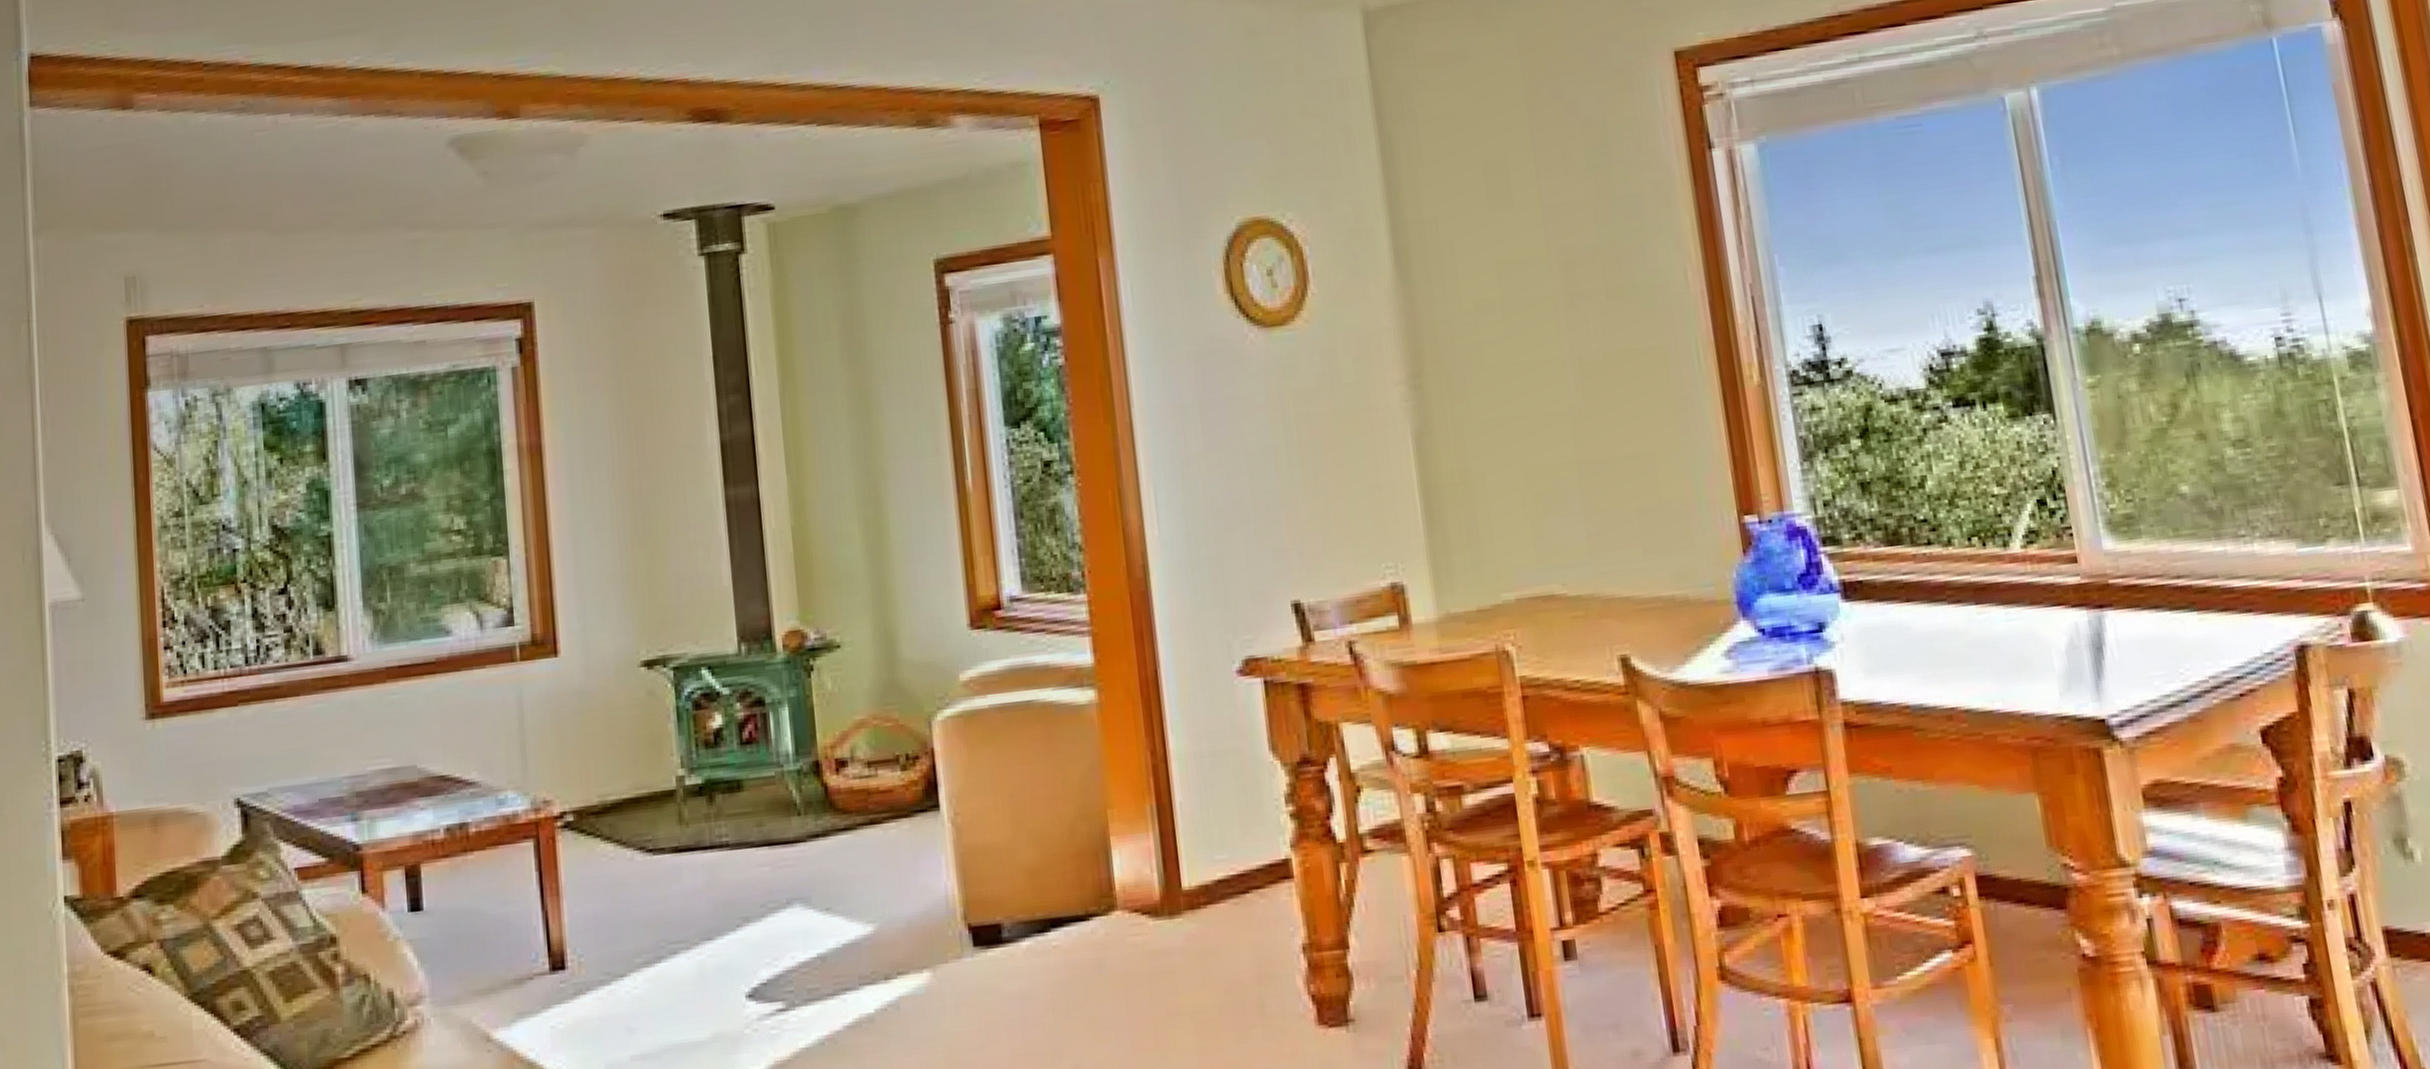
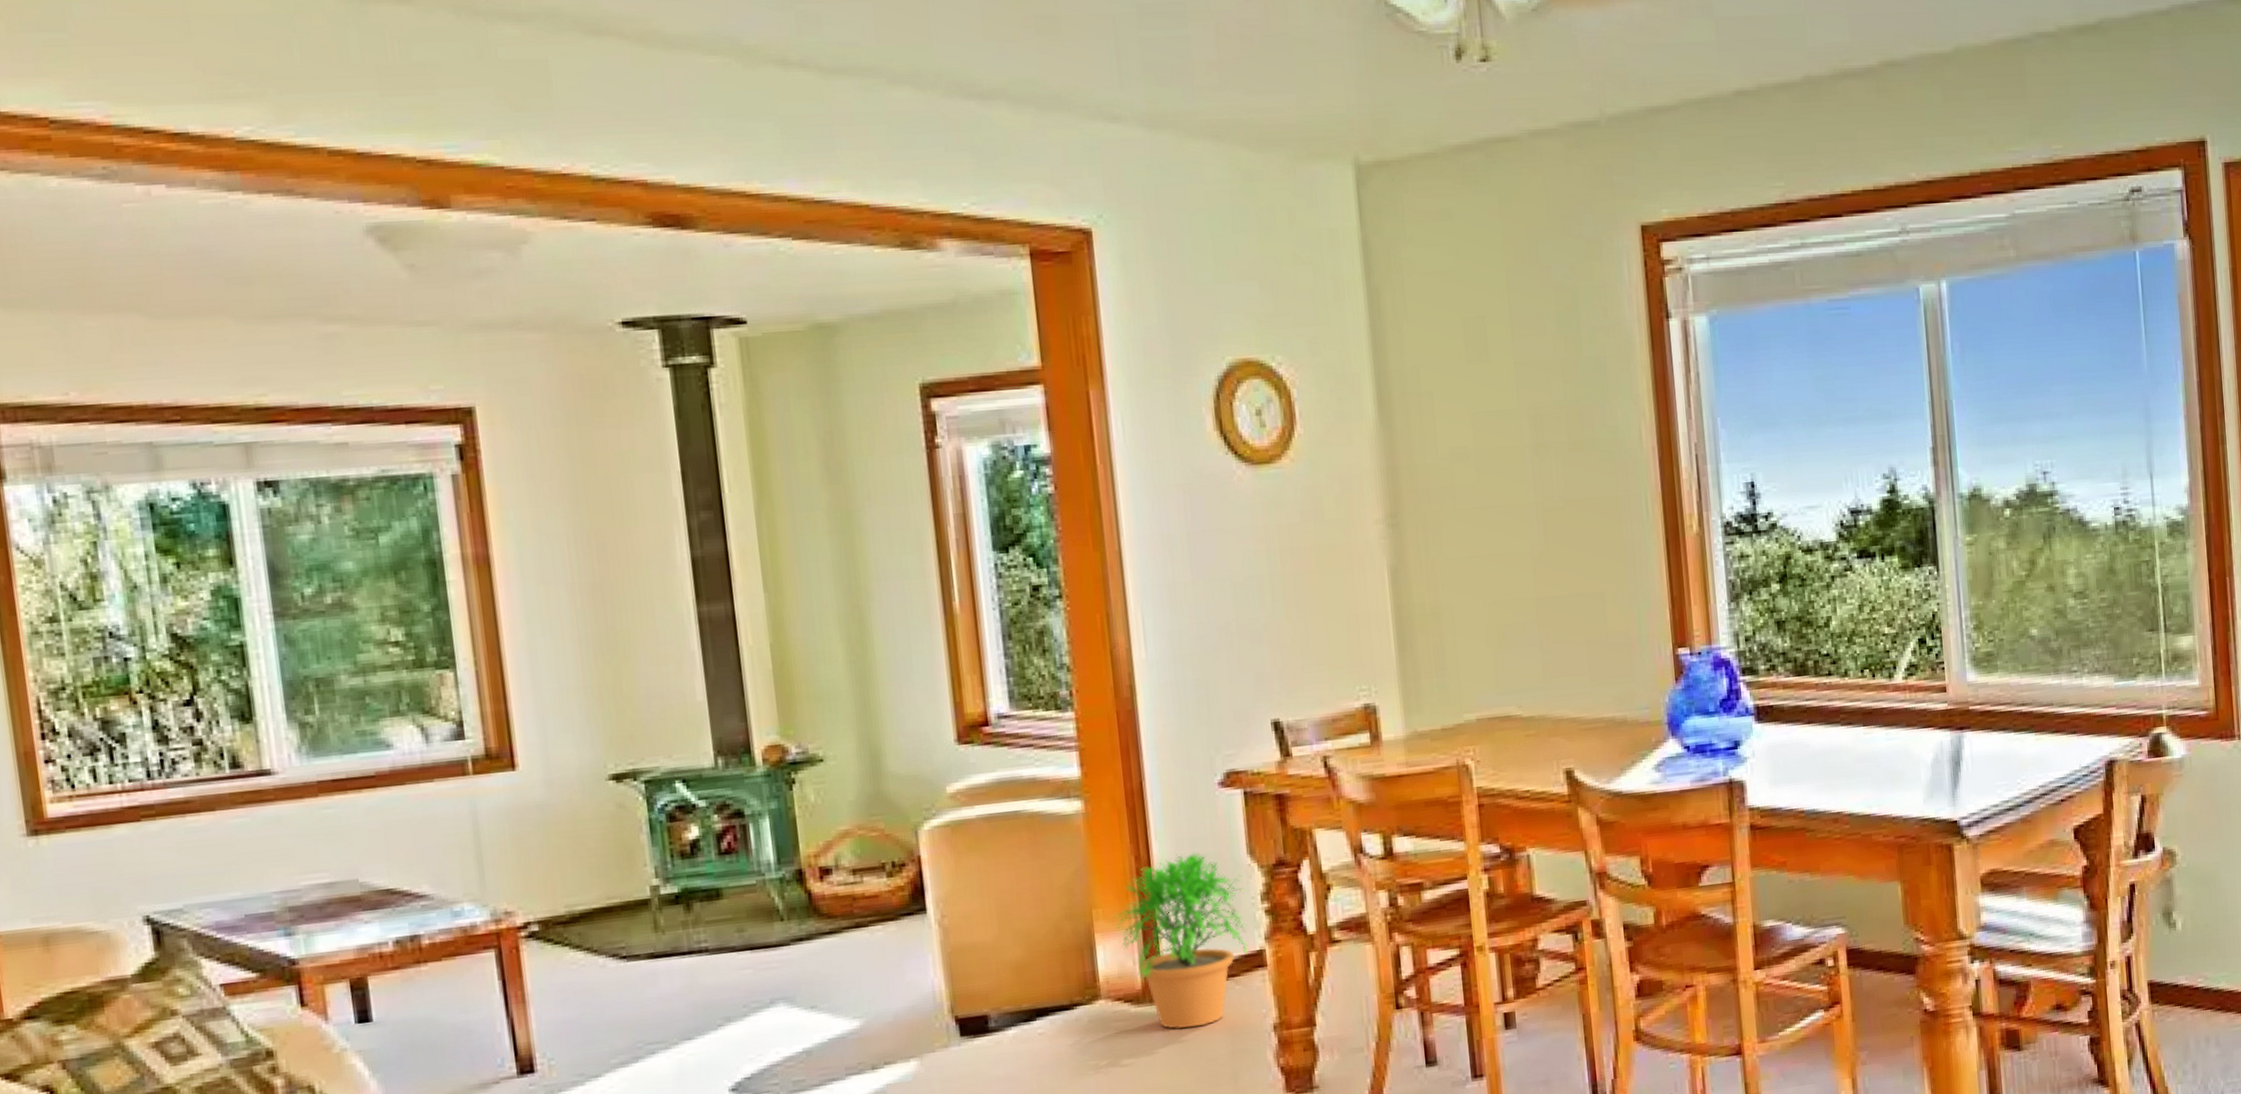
potted plant: none [1129,747,1273,947] -> present [1113,852,1248,1029]

